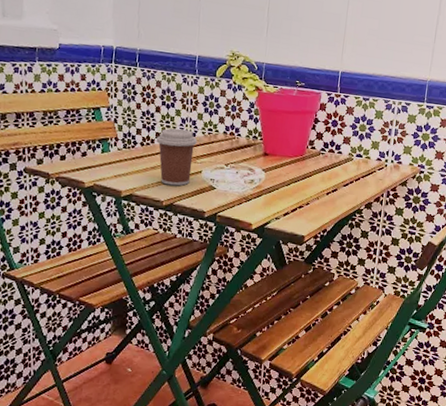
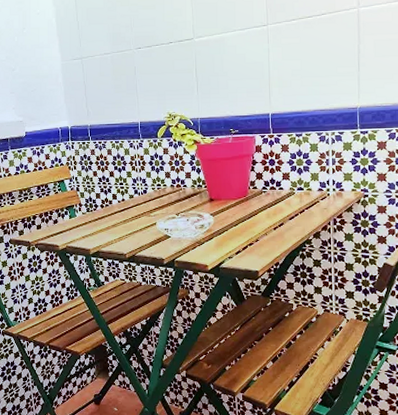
coffee cup: present [156,128,197,186] -> none [114,188,149,239]

